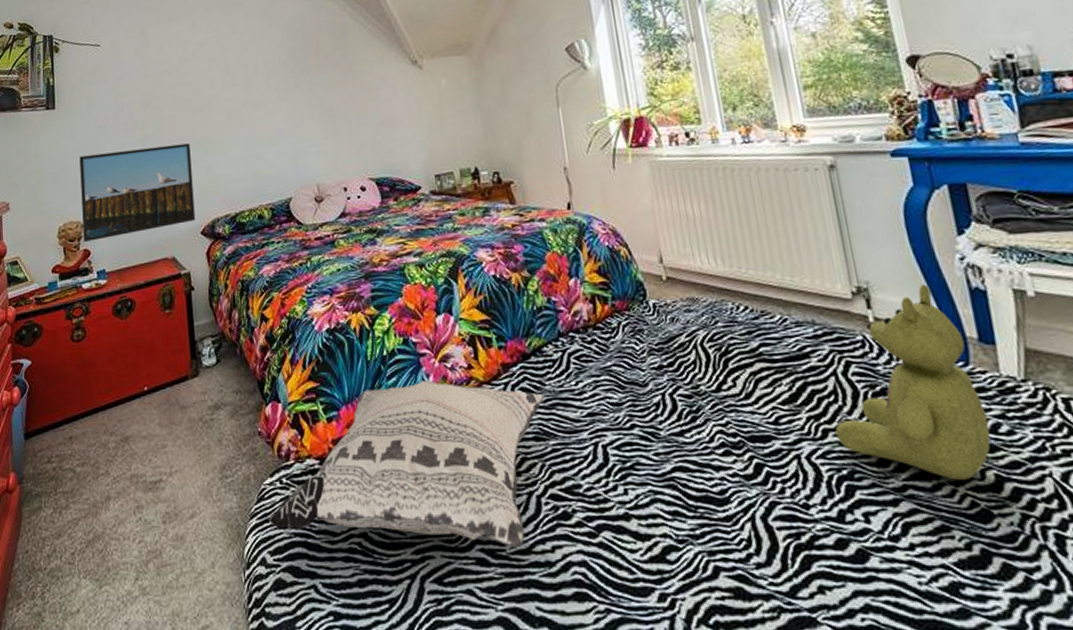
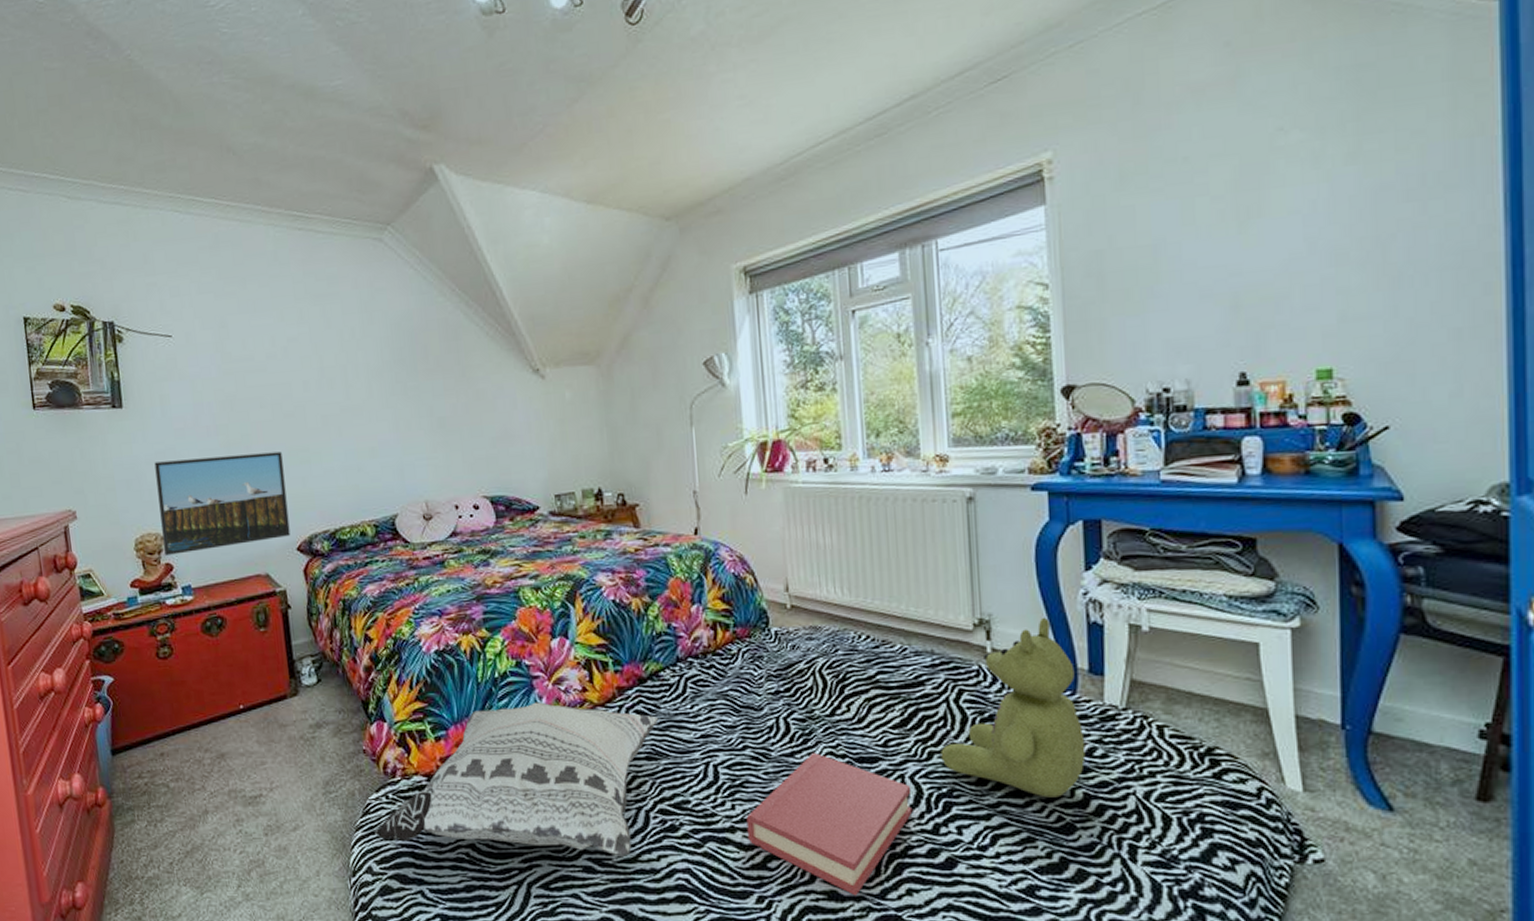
hardback book: none [640,430,814,594] -> present [746,752,913,896]

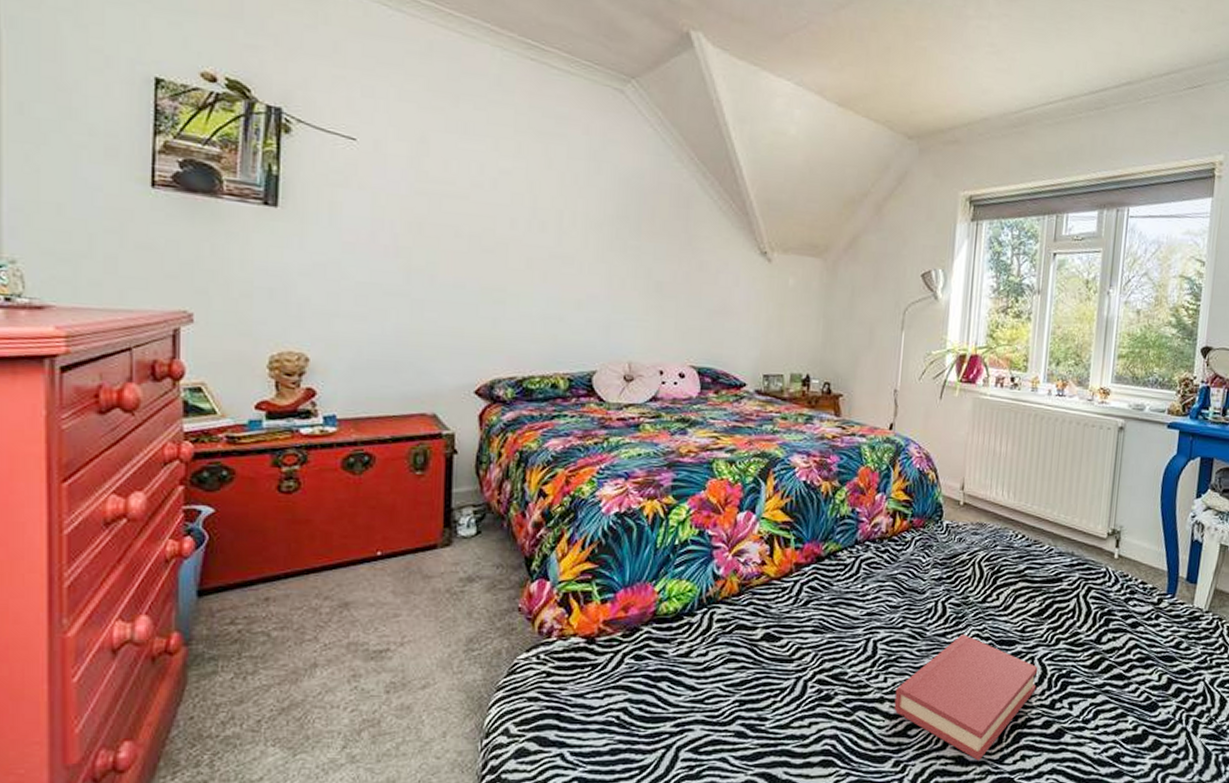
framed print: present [154,451,291,555] -> none [308,274,473,380]
decorative pillow: present [375,702,659,858] -> none [518,571,830,724]
stuffed bear: present [941,617,1086,798] -> none [1065,532,1177,681]

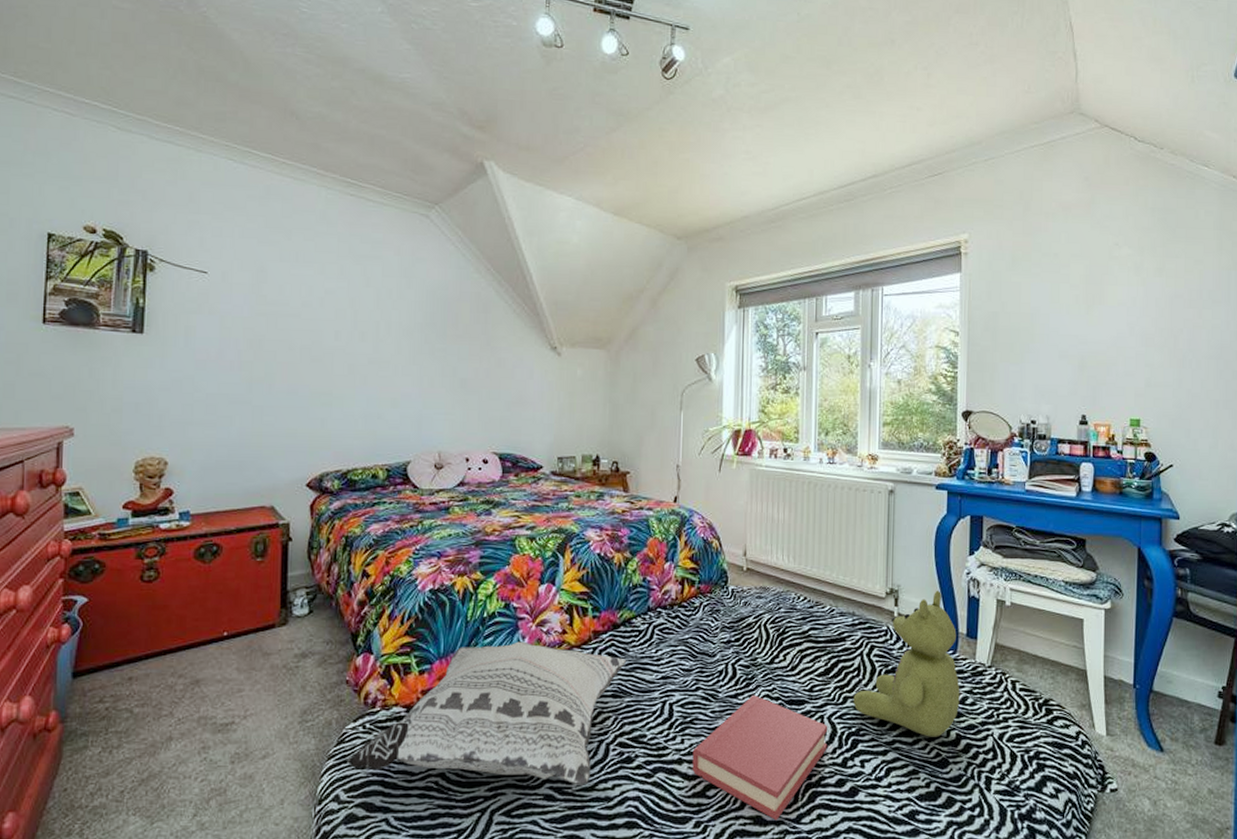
decorative pillow: none [518,571,830,724] -> present [347,641,627,787]
stuffed bear: none [1065,532,1177,681] -> present [853,590,960,737]

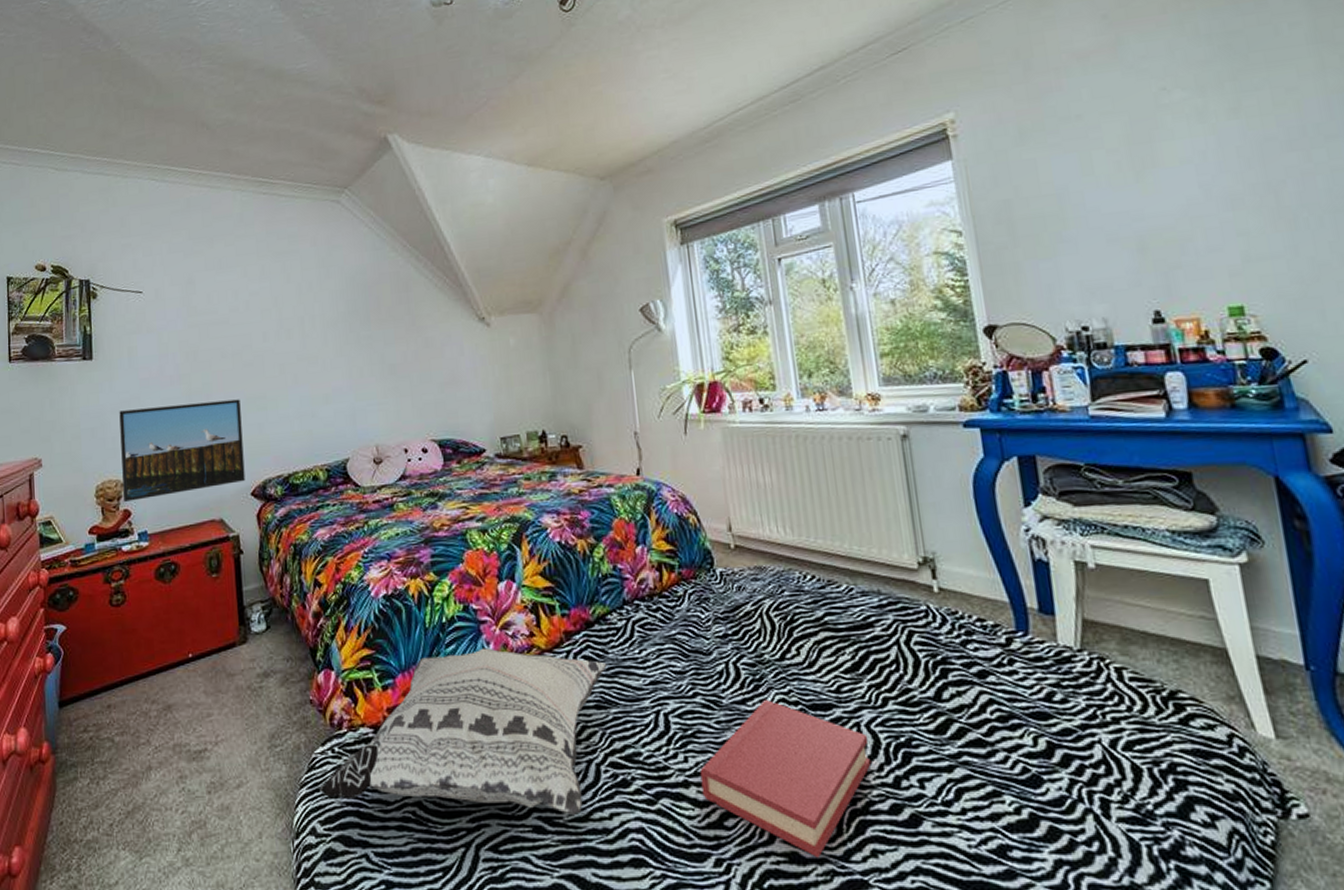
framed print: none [166,389,304,480] -> present [119,399,246,502]
stuffed bear: present [853,590,960,737] -> none [895,554,1045,747]

